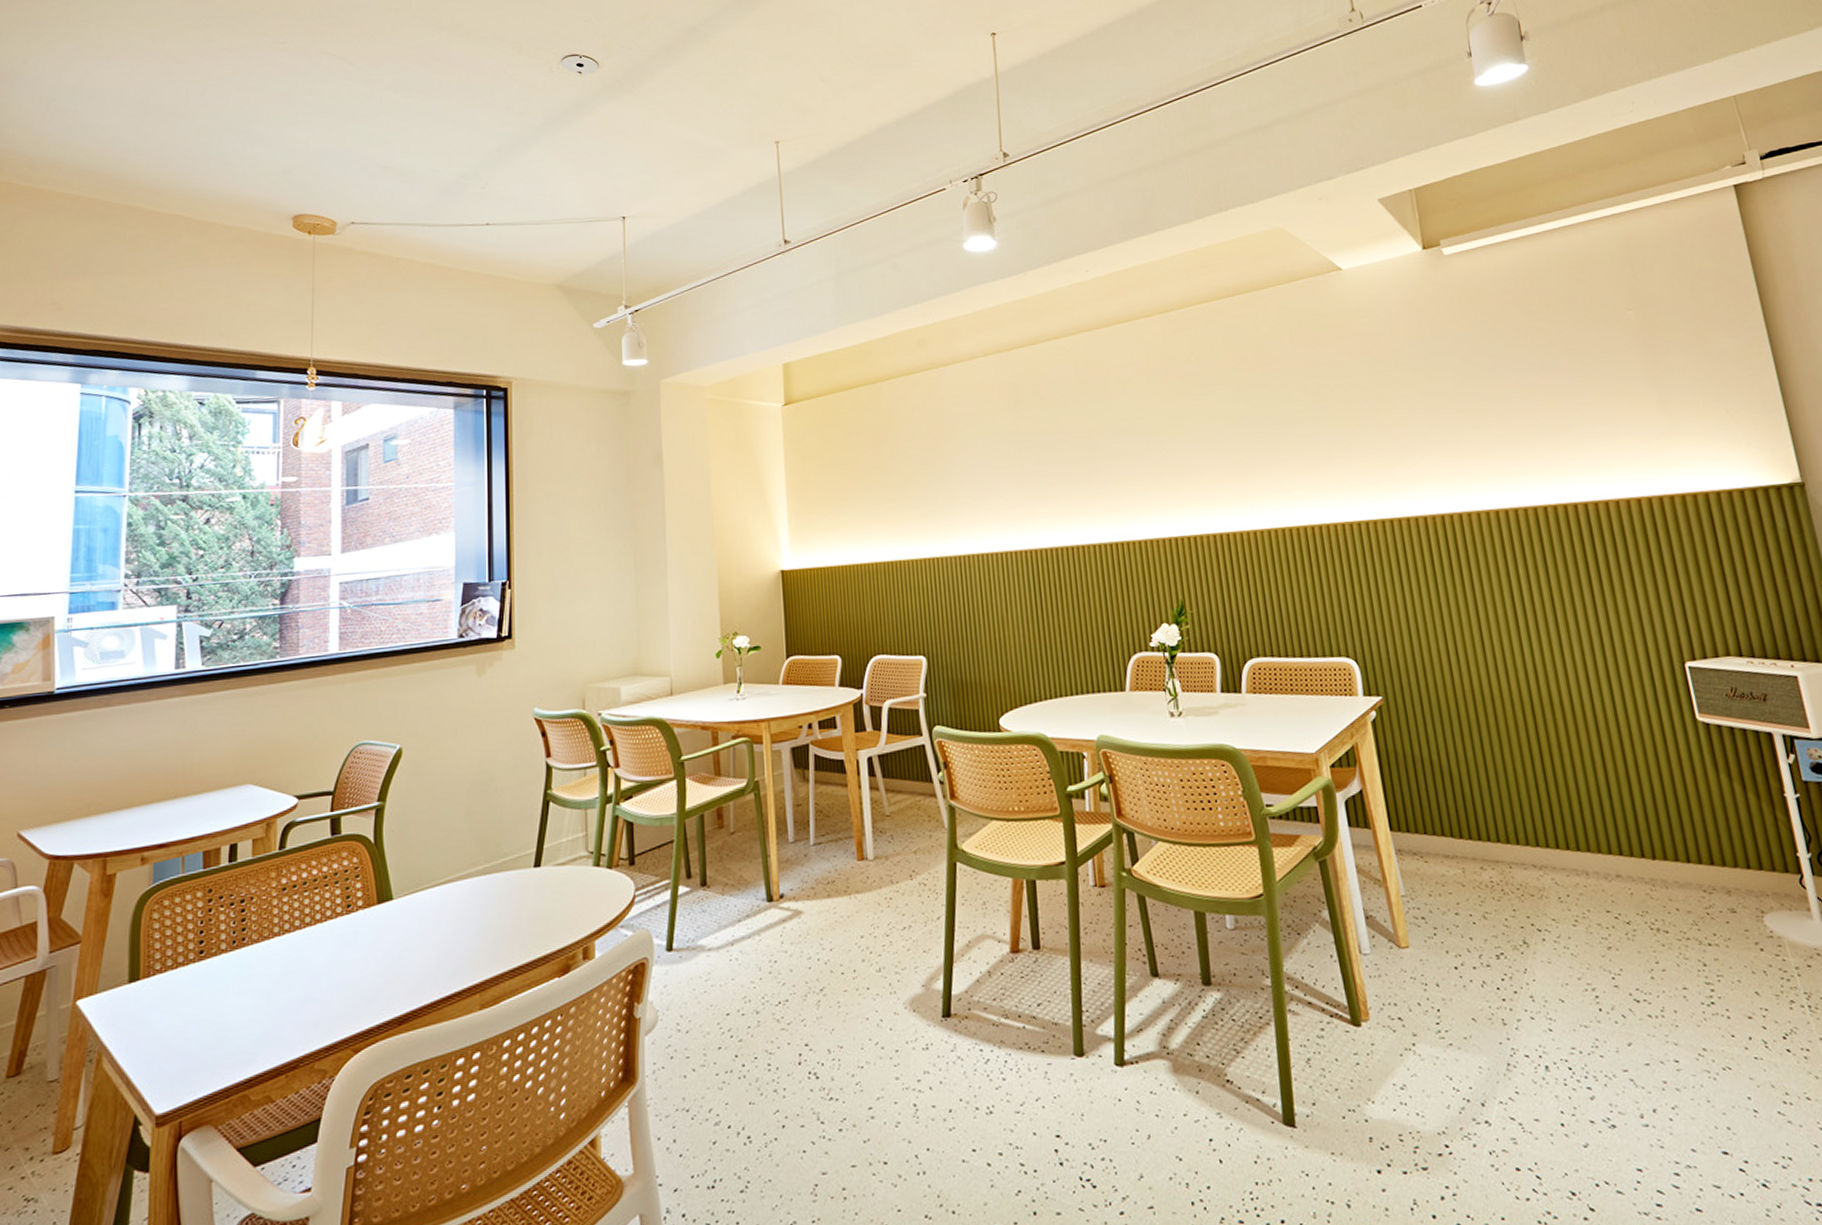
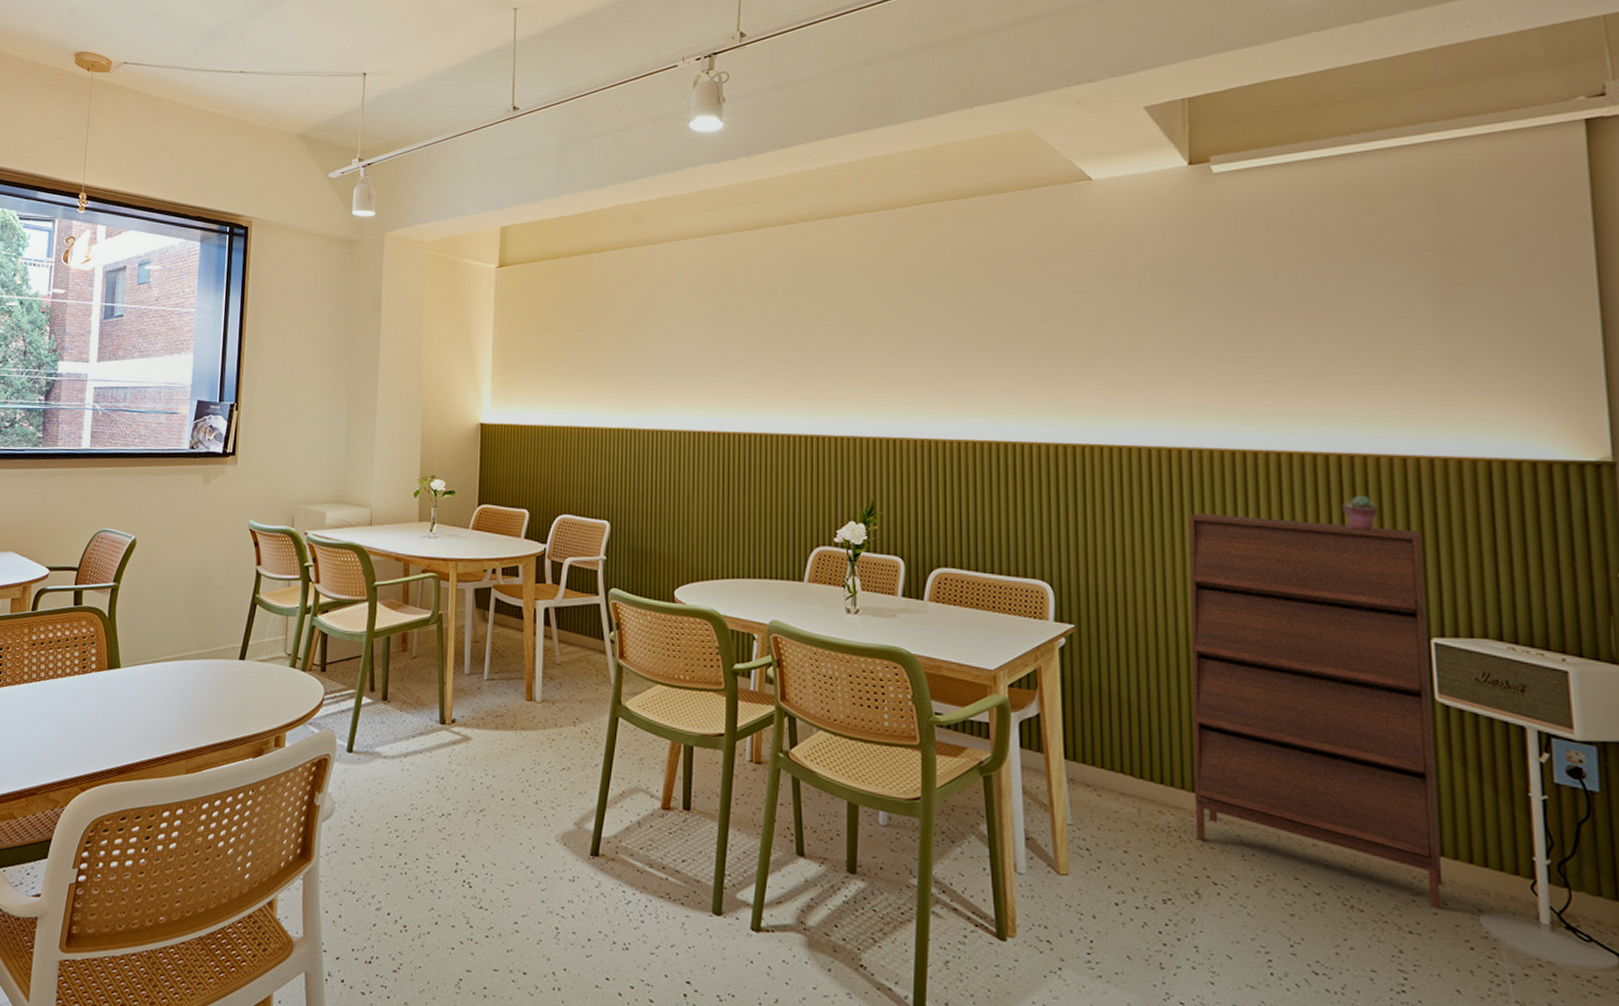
shoe cabinet: none [1468,565,1731,919] -> present [1188,512,1442,910]
potted succulent: none [1594,538,1625,572] -> present [1342,495,1378,532]

